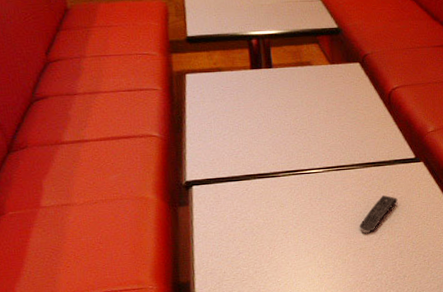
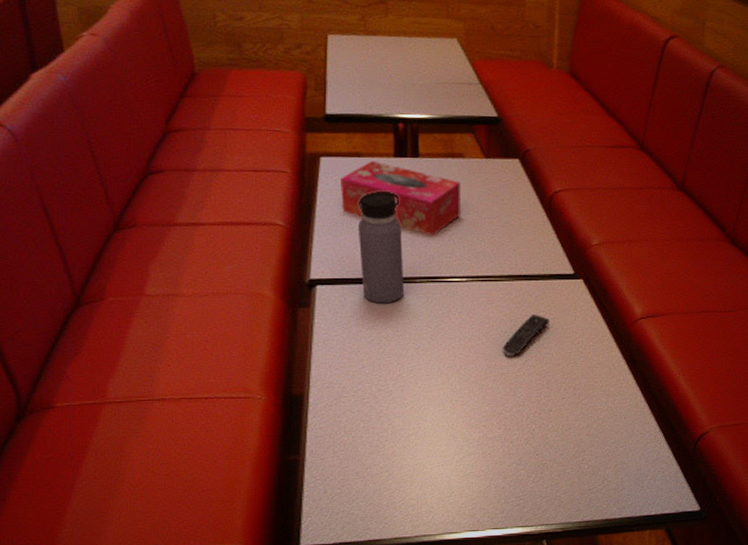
tissue box: none [205,74,313,135] -> present [341,160,461,236]
water bottle: none [223,99,270,198] -> present [357,191,405,304]

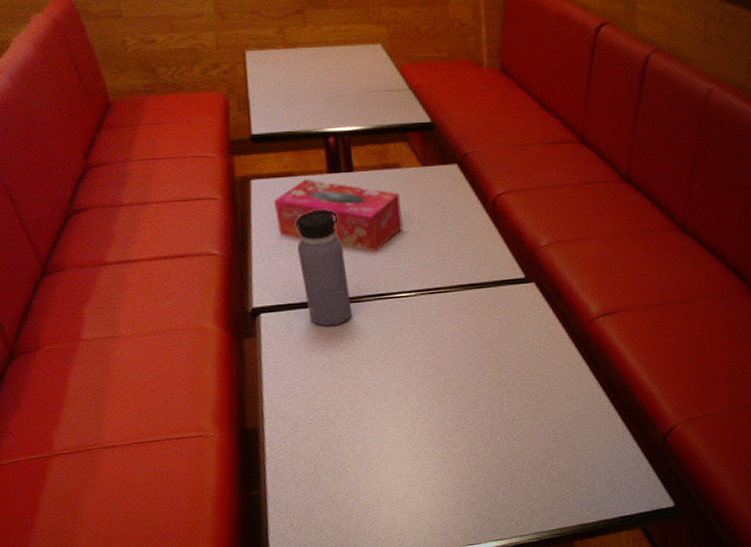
remote control: present [503,315,550,358] -> none [459,323,505,370]

